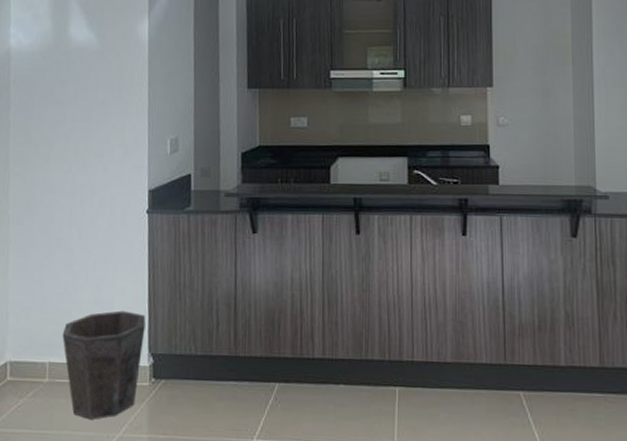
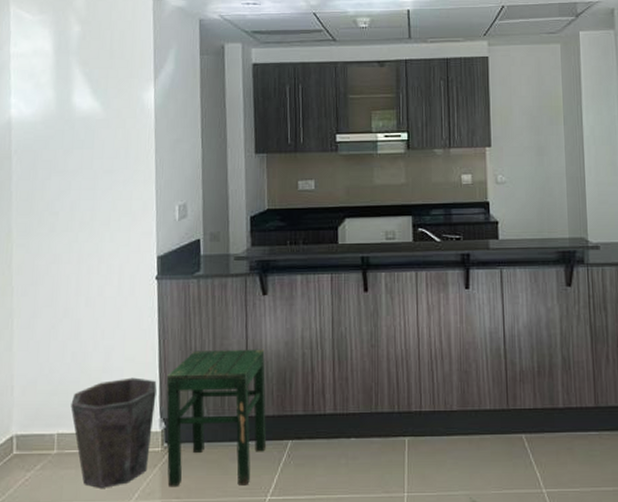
stool: none [155,286,254,426] -> present [166,349,267,486]

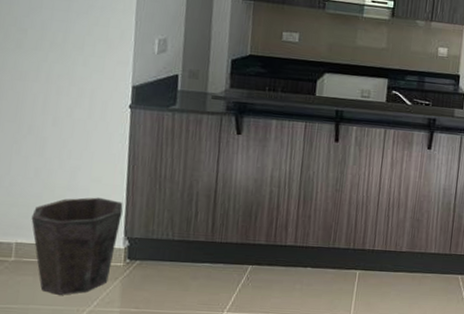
stool: present [166,349,267,486] -> none [128,178,234,301]

